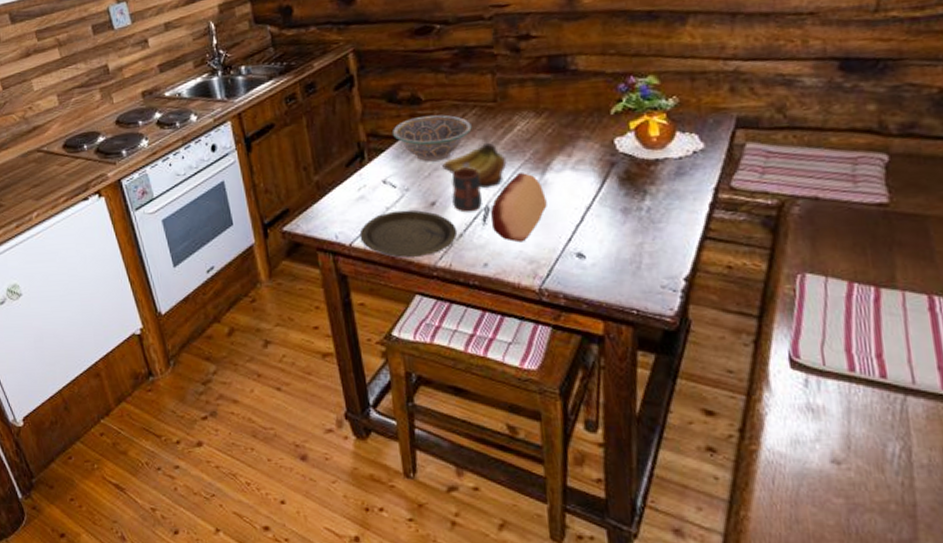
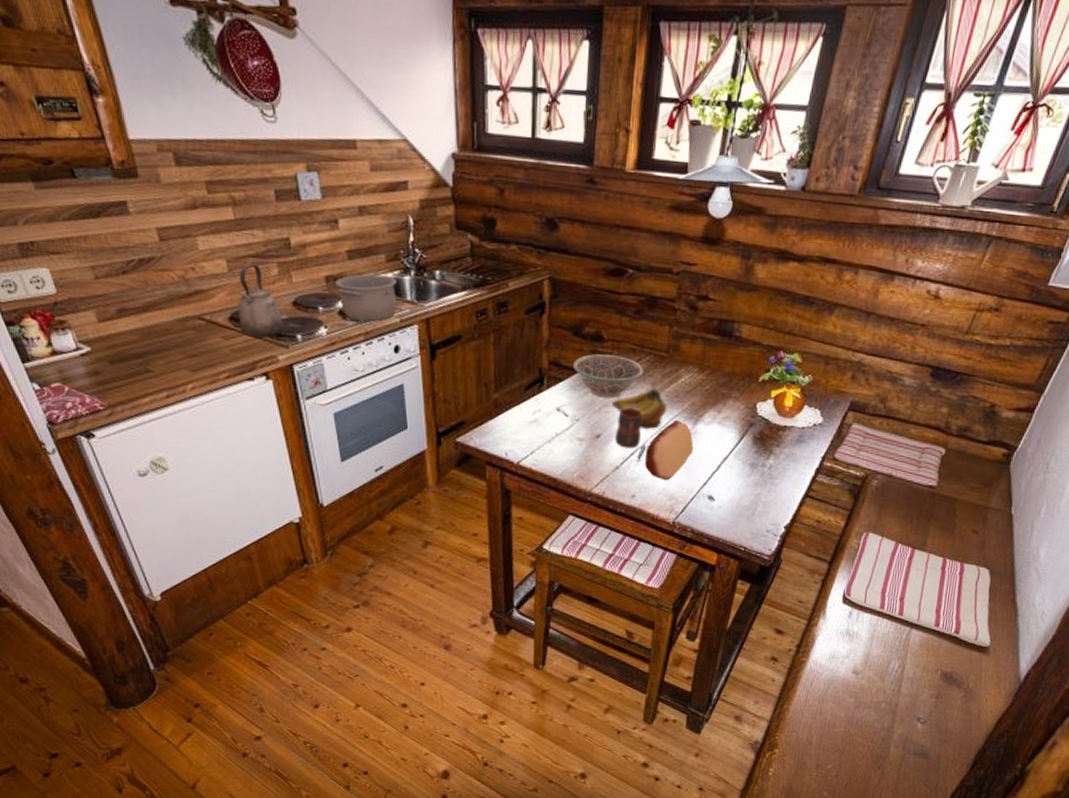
kettle: none [68,93,111,161] -> present [238,263,285,339]
cooking pot: none [151,80,209,128] -> present [336,274,398,321]
plate: present [359,210,456,258] -> none [528,437,614,482]

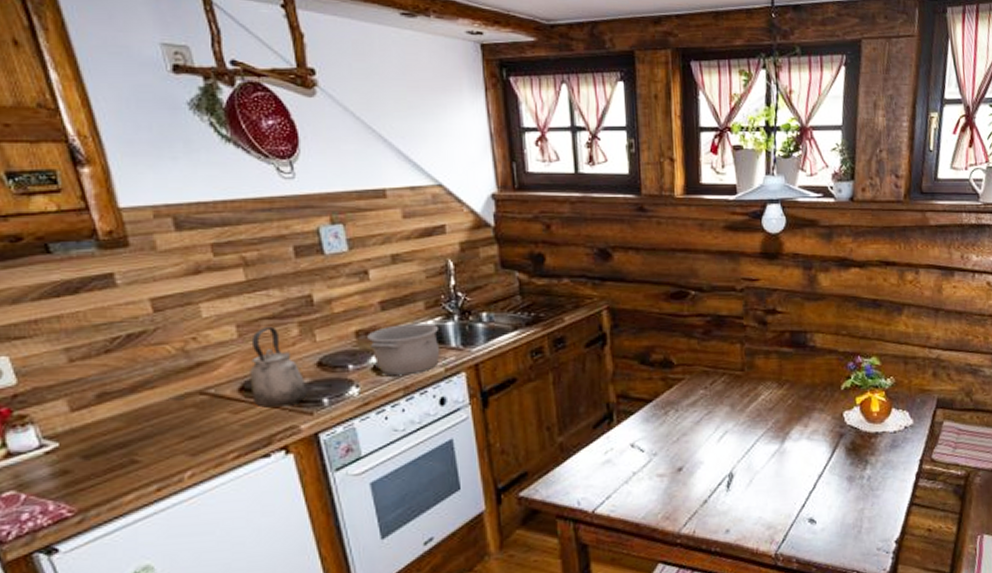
bowl: present [572,353,644,398] -> none [642,379,720,427]
fruit: present [612,388,668,429] -> none [691,410,751,454]
mug: present [615,407,642,448] -> none [698,433,727,478]
bread loaf: present [645,420,694,481] -> none [734,441,785,509]

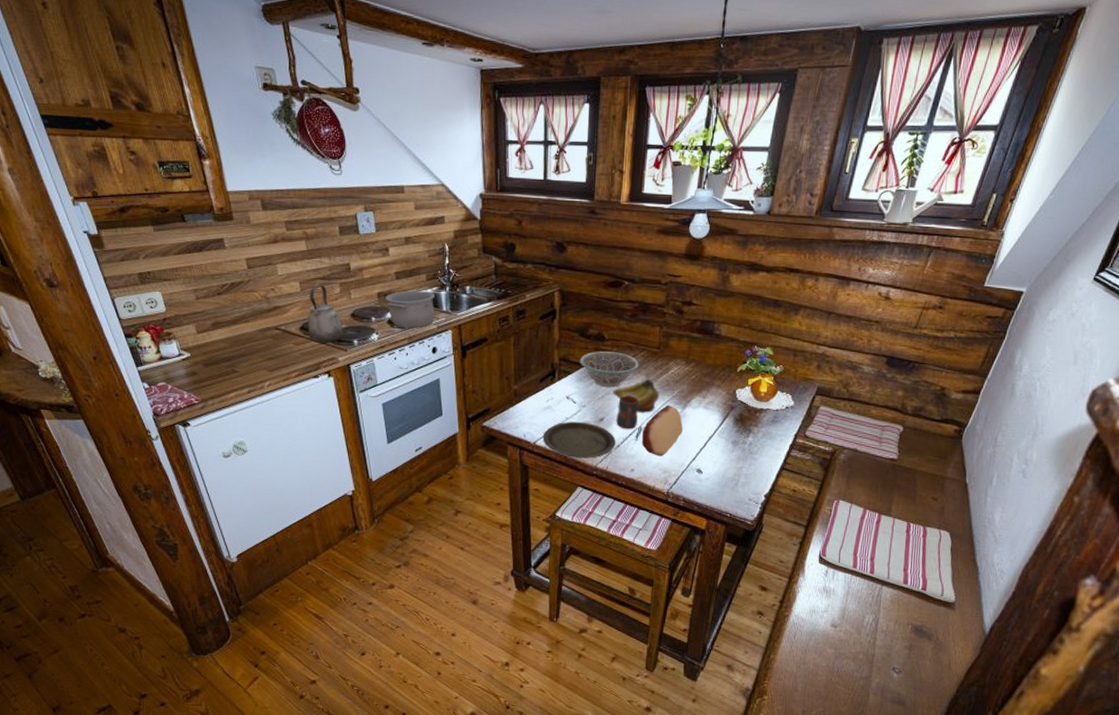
plate: none [603,475,701,525] -> present [542,421,615,458]
bowl: none [642,379,720,427] -> present [579,350,639,388]
fruit: none [691,410,751,454] -> present [613,378,660,413]
mug: none [698,433,727,478] -> present [616,395,638,430]
bread loaf: none [734,441,785,509] -> present [642,405,683,457]

